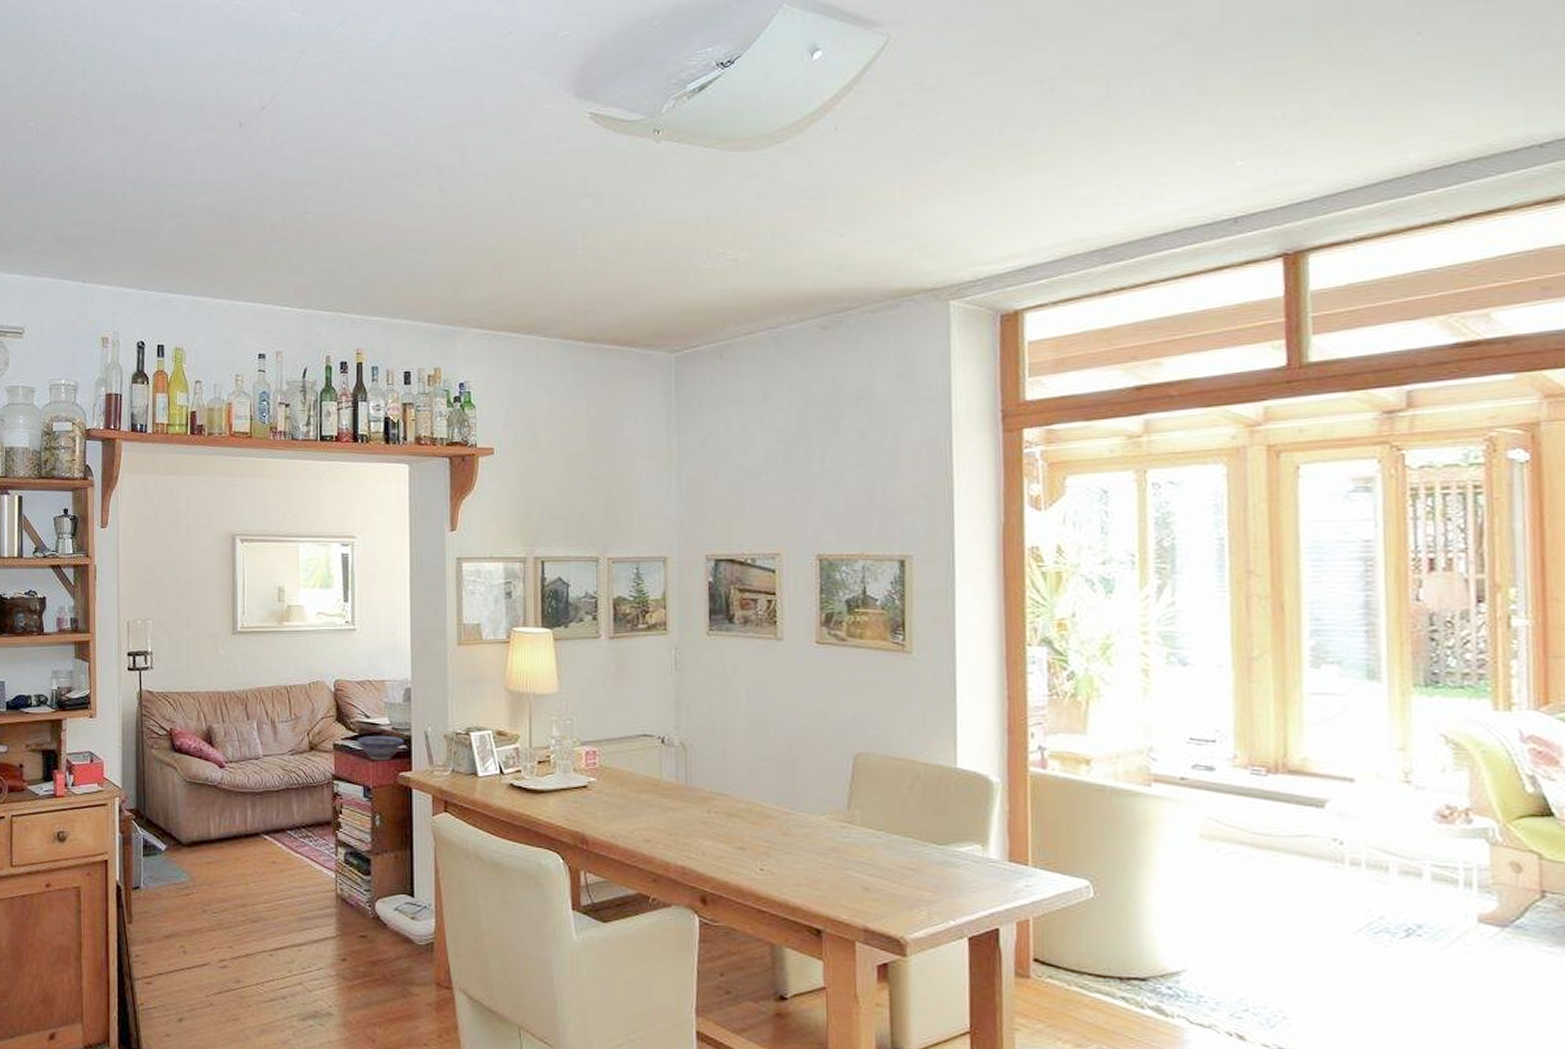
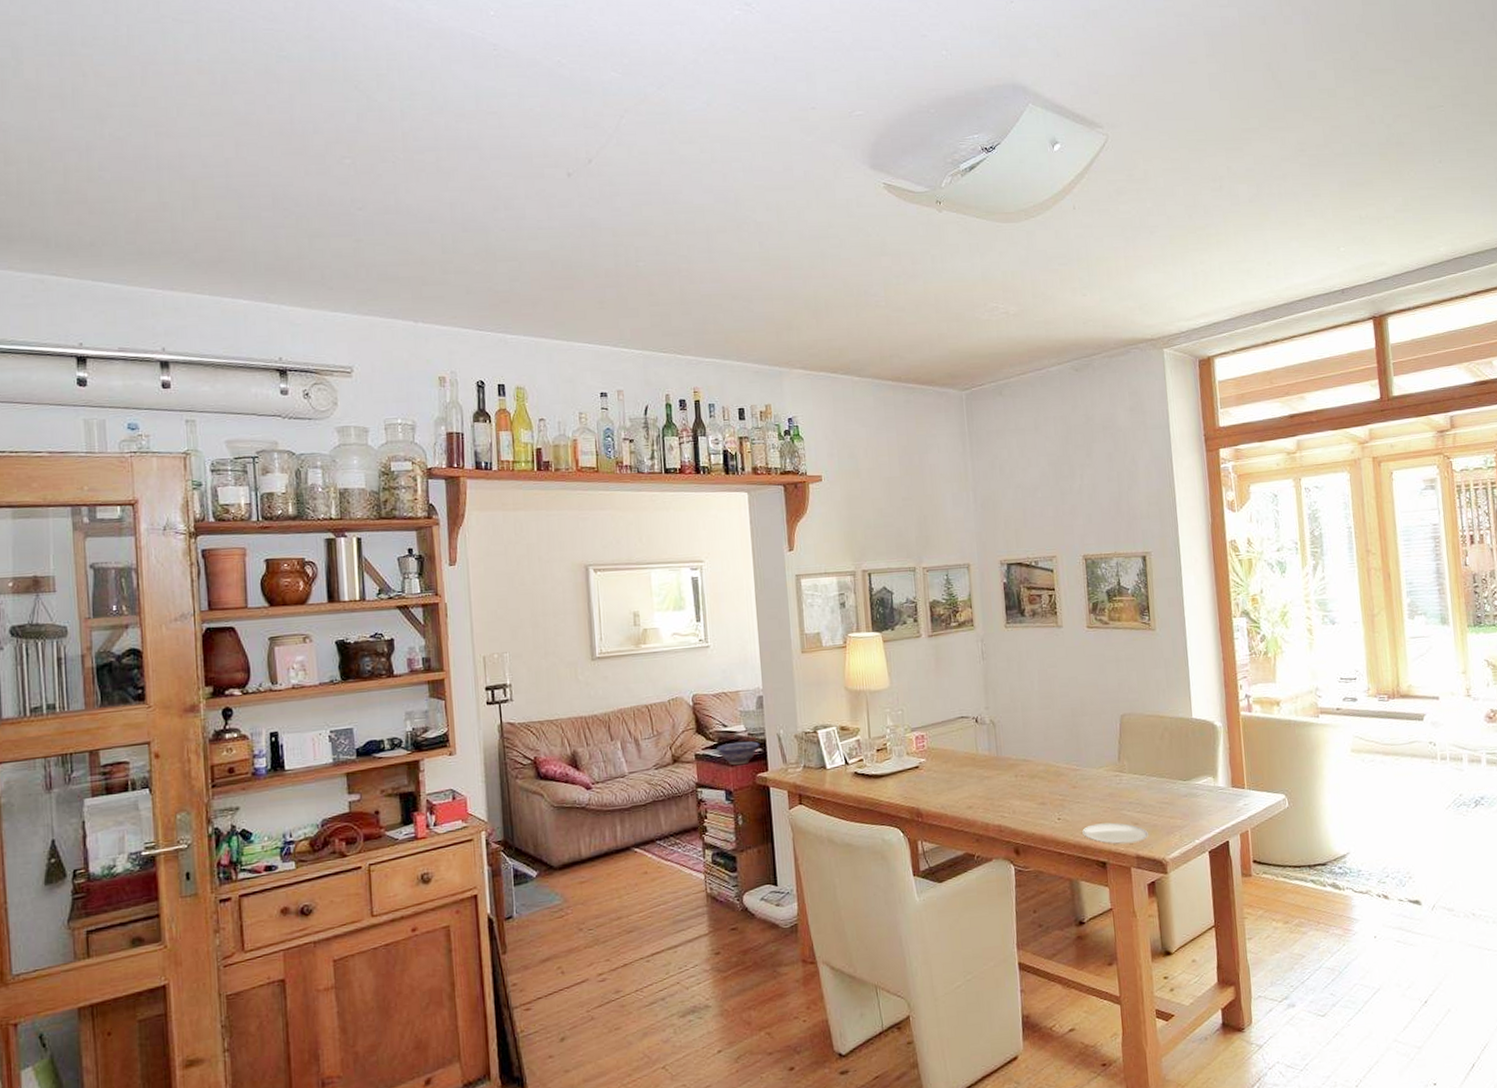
plate: none [792,882,883,913] -> present [1082,822,1148,845]

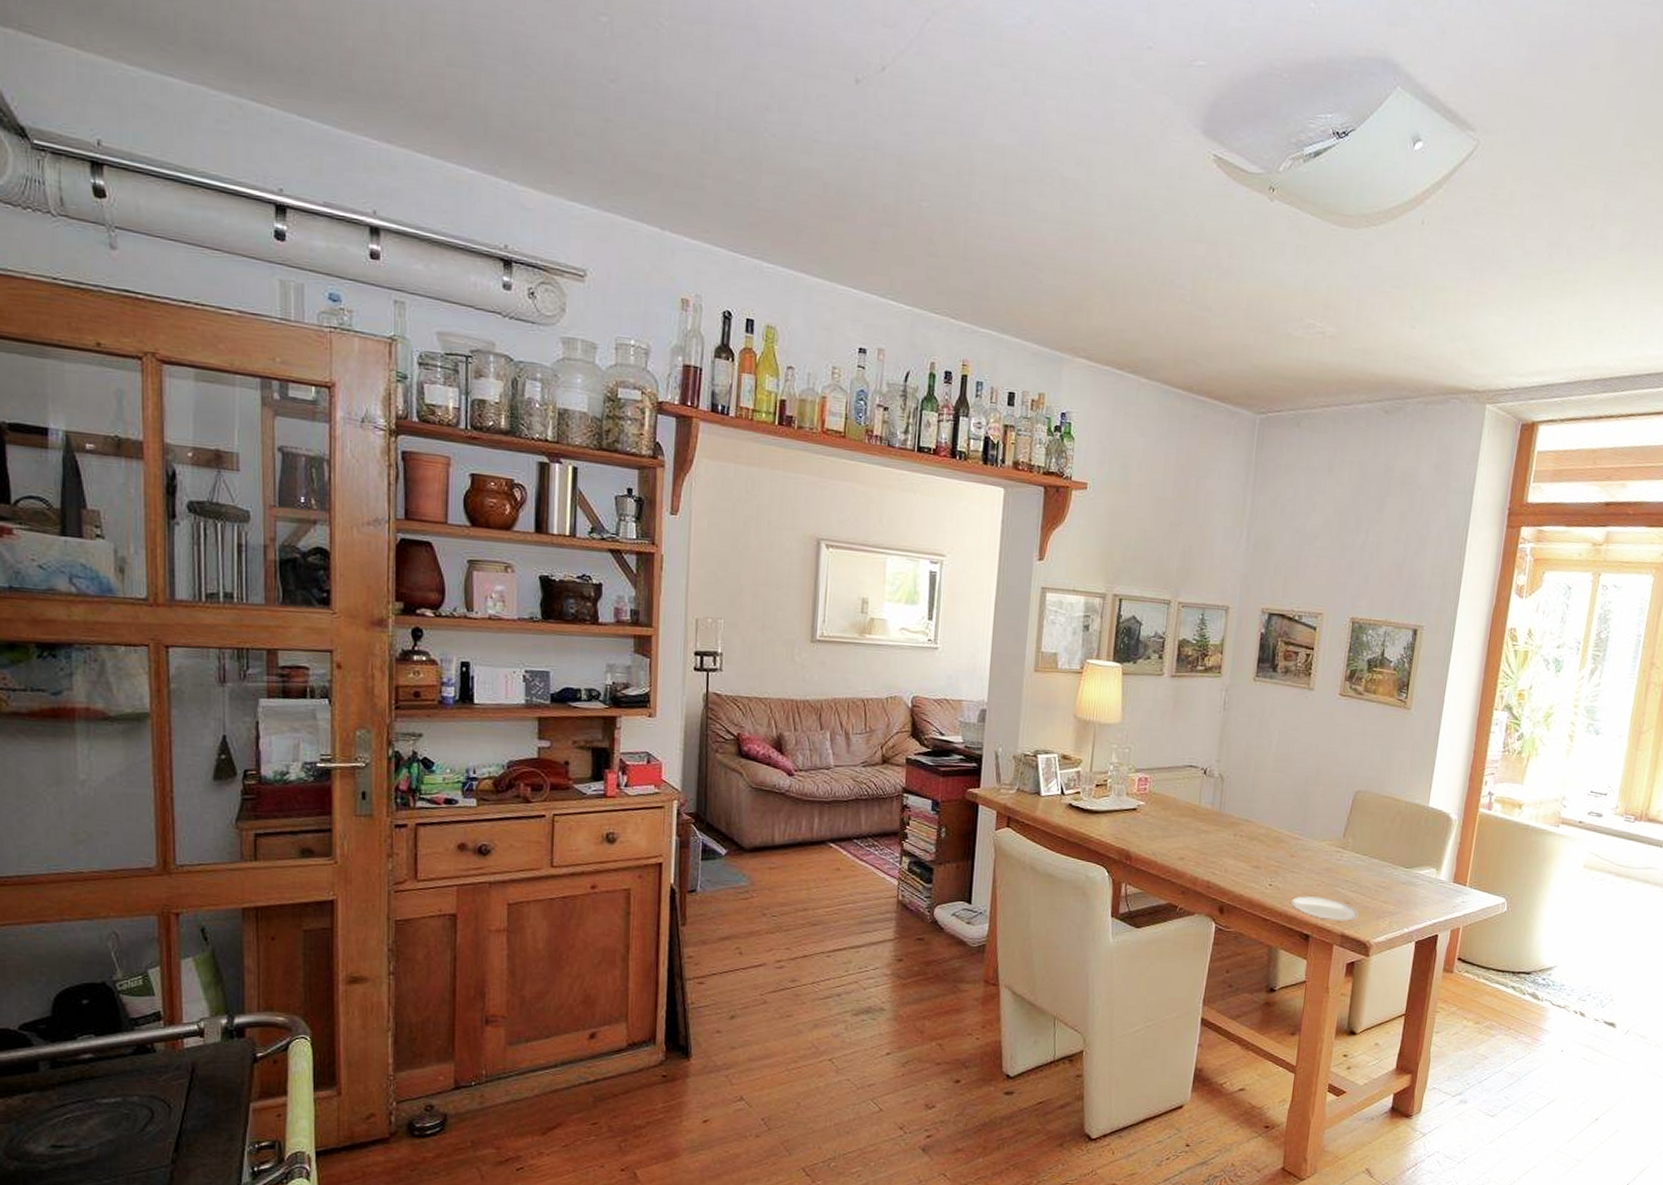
decorative bowl: present [717,741,760,766] -> none [930,752,976,777]

